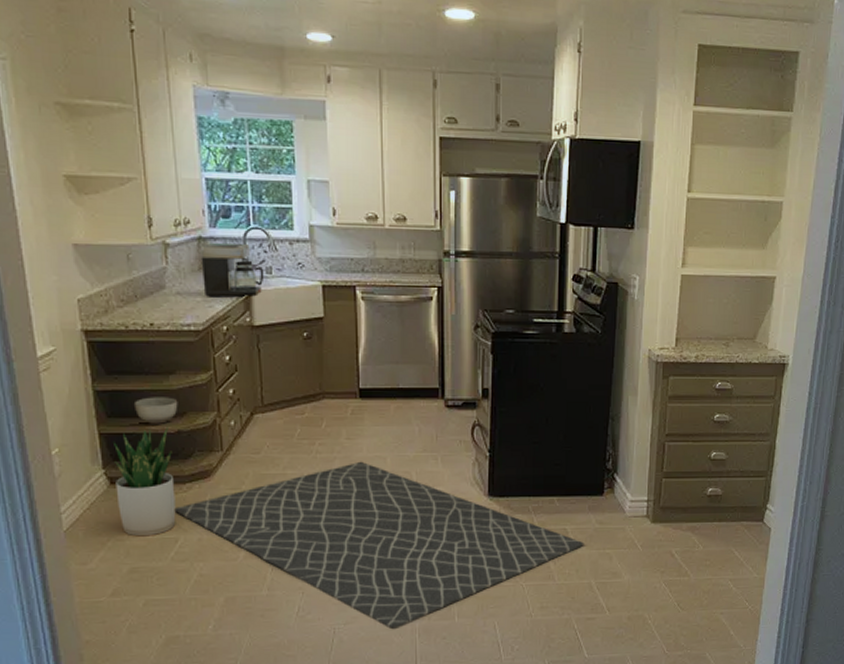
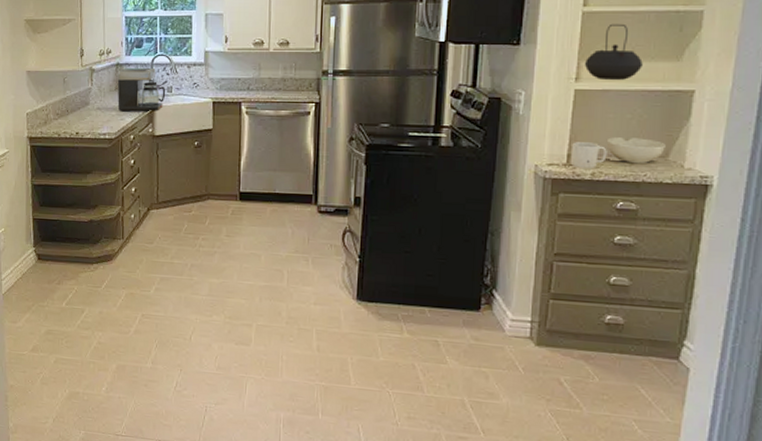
planter: present [114,427,176,537] -> none [41,216,85,305]
bowl: present [133,397,178,424] -> none [59,191,92,214]
rug: present [174,461,584,630] -> none [83,257,457,417]
mug: none [678,326,708,353] -> present [570,142,607,170]
teapot: none [689,211,736,267] -> present [584,23,643,81]
bowl: none [707,320,754,346] -> present [606,136,666,164]

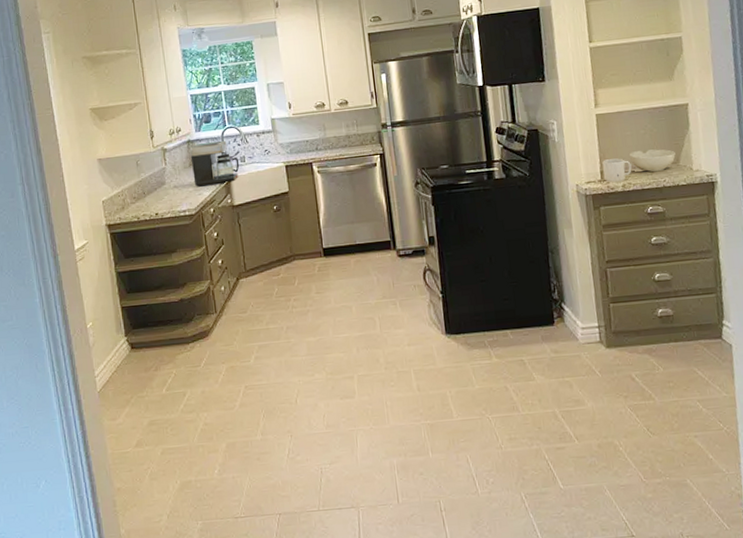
teapot: present [584,23,643,81] -> none [599,54,645,104]

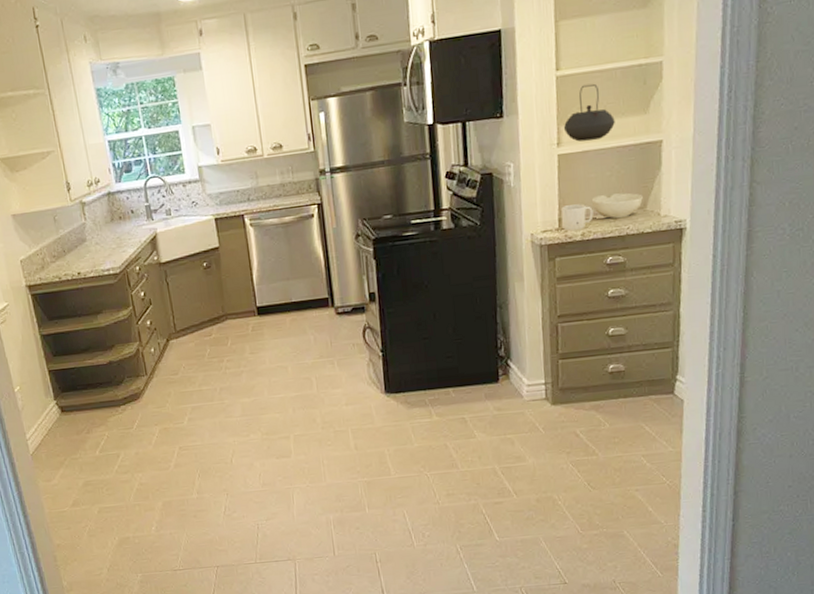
coffee maker: present [189,140,240,187] -> none [110,192,165,243]
teapot: none [599,54,645,104] -> present [563,83,615,142]

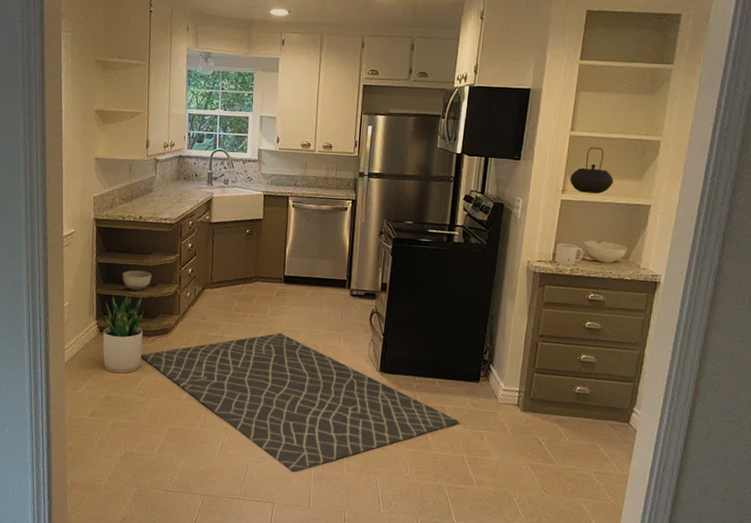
planter: none [60,359,117,455] -> present [102,293,144,374]
bowl: none [72,333,108,358] -> present [122,270,152,291]
rug: none [113,372,484,523] -> present [140,332,460,473]

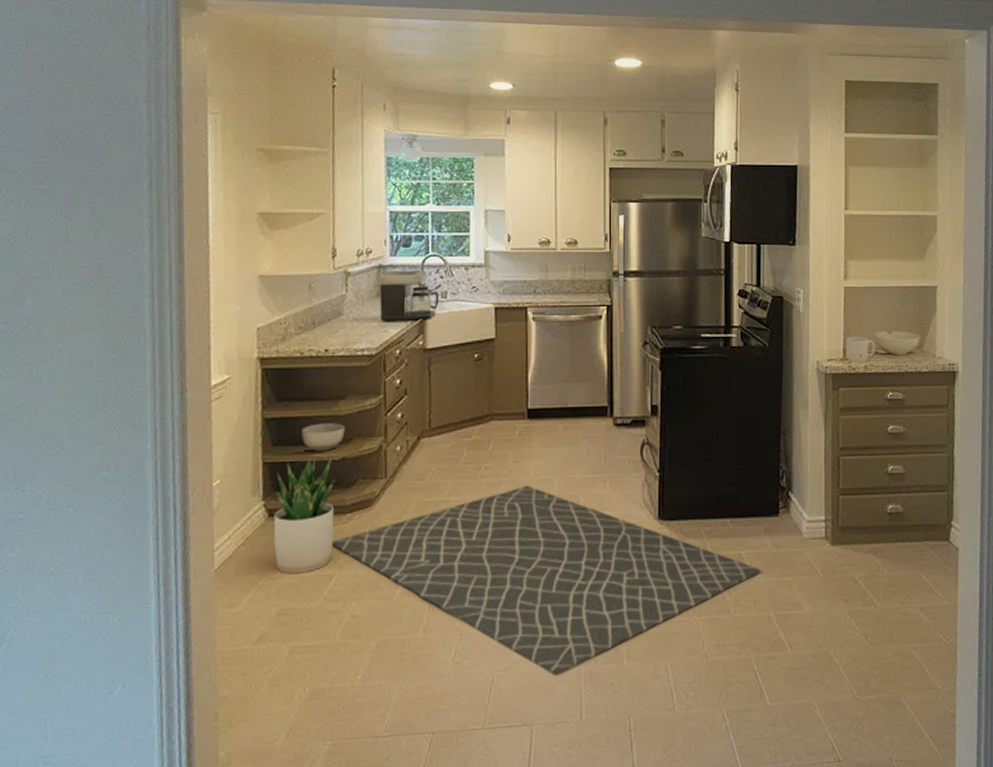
coffee maker: none [178,160,223,201] -> present [379,269,440,322]
teapot: present [569,147,614,195] -> none [850,226,896,279]

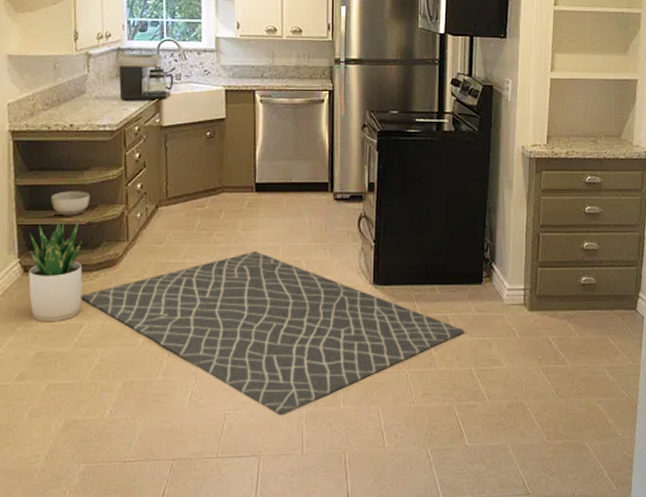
mug: present [845,337,876,363] -> none [549,125,577,149]
bowl: present [873,330,920,356] -> none [576,119,619,143]

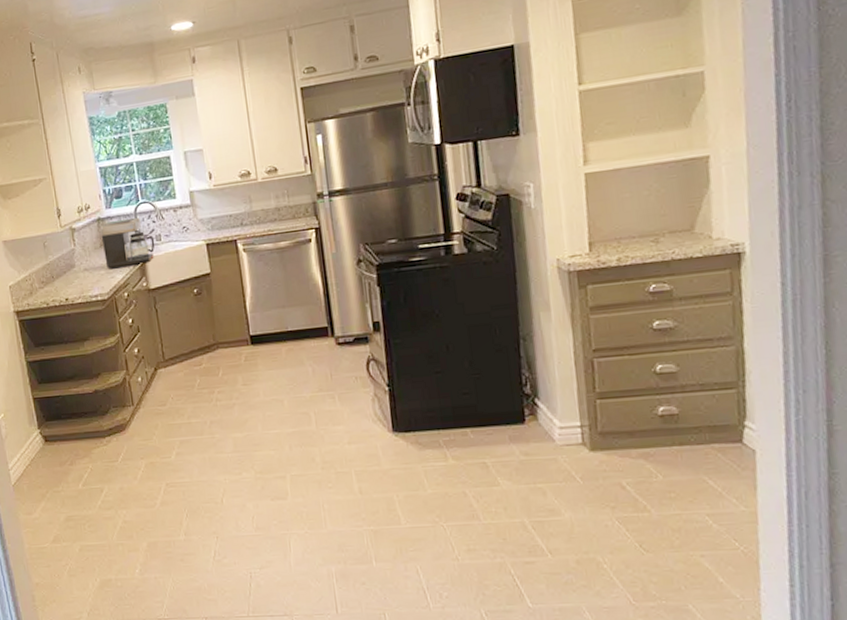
planter: present [28,219,83,322] -> none [45,388,100,488]
bowl: present [50,191,91,216] -> none [58,361,94,386]
rug: present [80,251,465,416] -> none [97,405,510,574]

